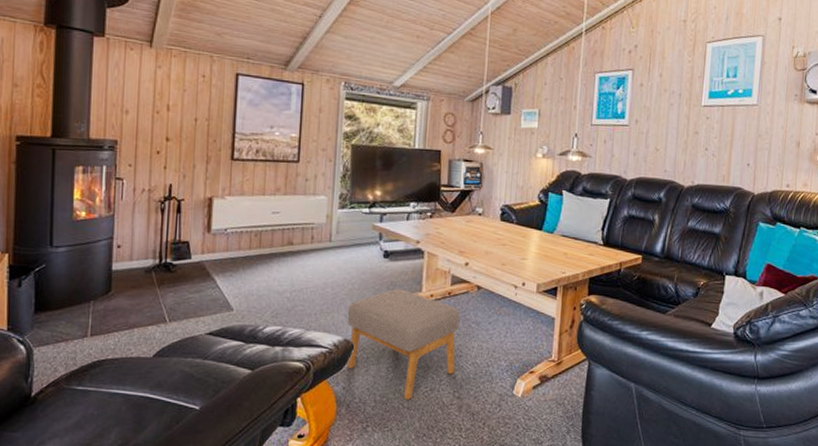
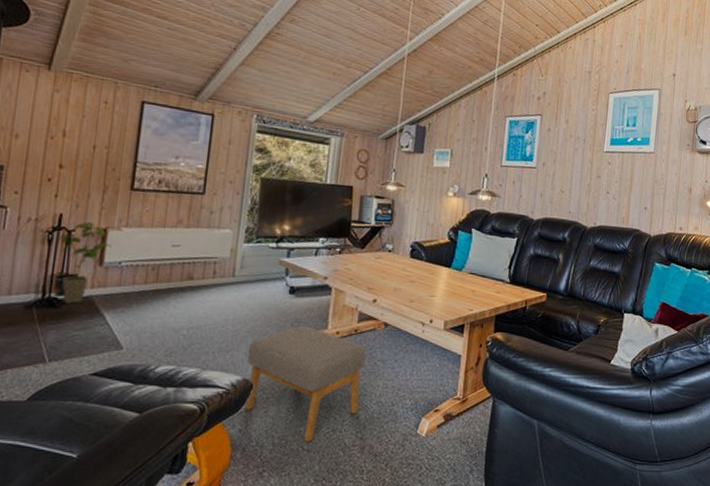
house plant: none [169,192,217,269] -> present [57,222,111,304]

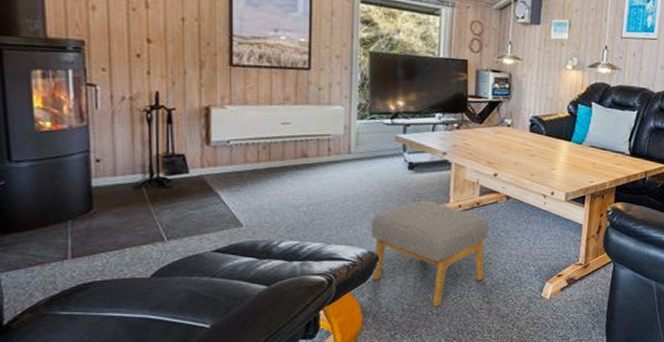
house plant: present [57,222,111,304] -> none [157,100,216,184]

